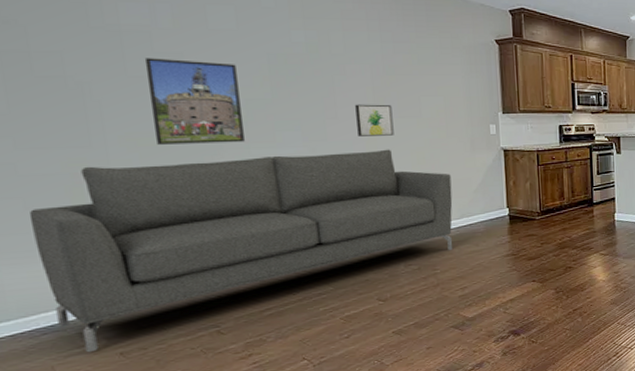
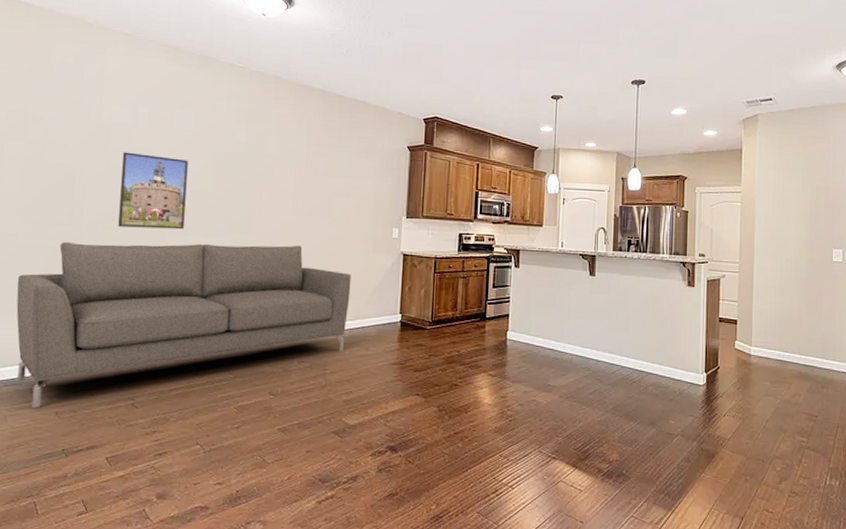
wall art: present [355,104,394,136] -> none [276,201,308,233]

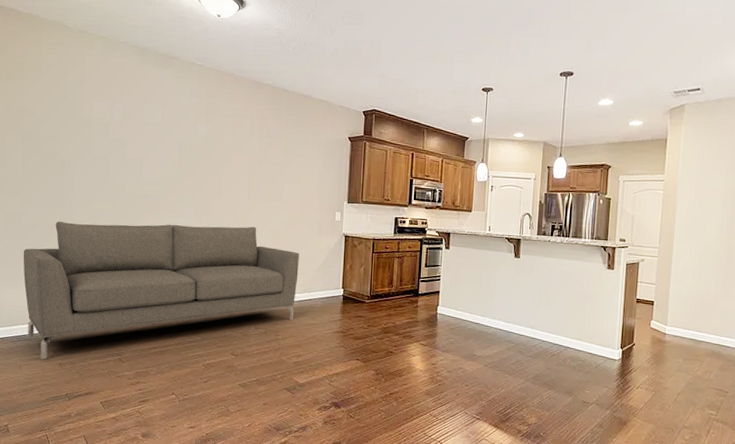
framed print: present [118,152,188,230] -> none [101,143,158,212]

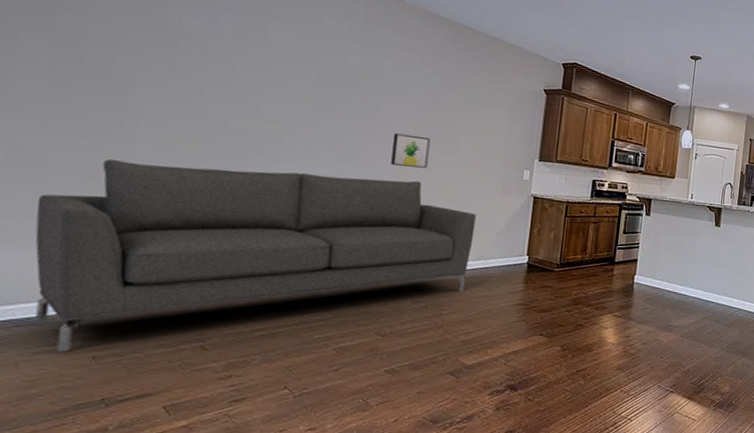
wall art: none [233,187,261,215] -> present [391,133,431,168]

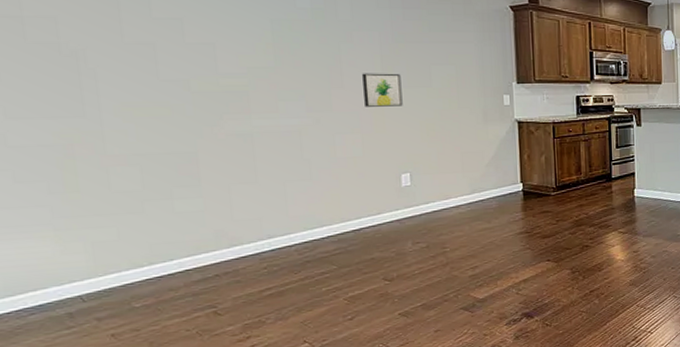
sofa: present [35,158,476,352] -> none [18,120,464,334]

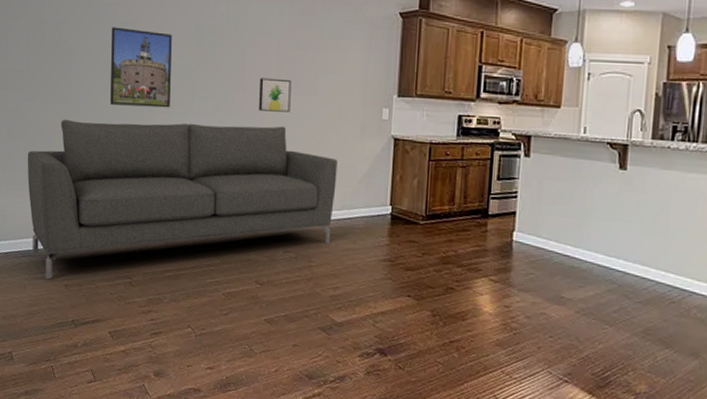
sofa: none [18,120,464,334] -> present [27,119,338,280]
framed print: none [142,23,246,115] -> present [110,27,172,108]

